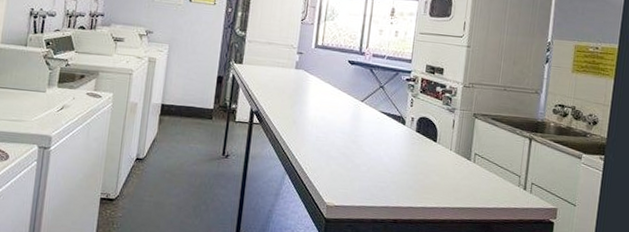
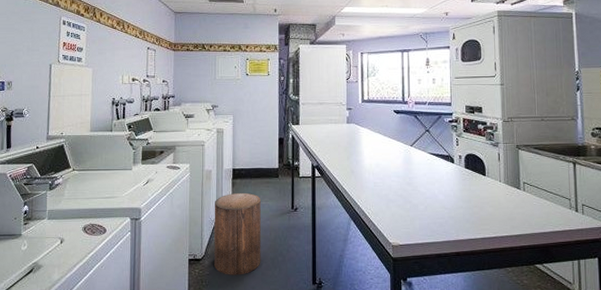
stool: none [129,131,189,221] -> present [214,192,261,275]

